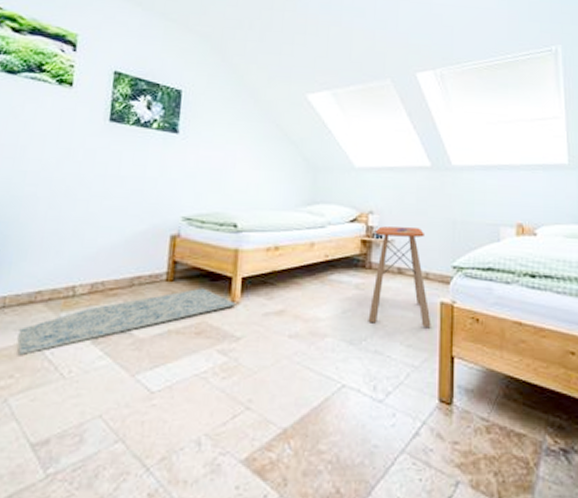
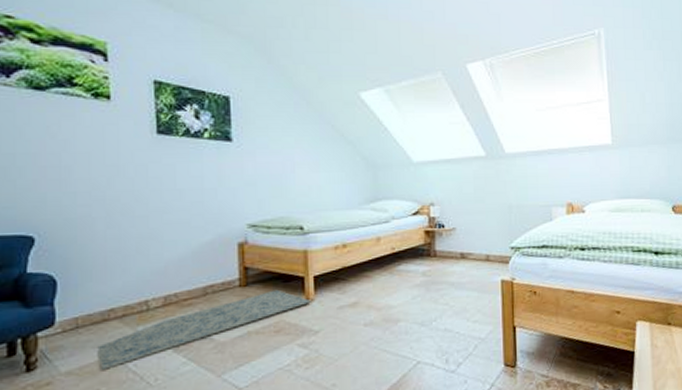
side table: present [368,226,431,327] -> none [436,215,494,306]

